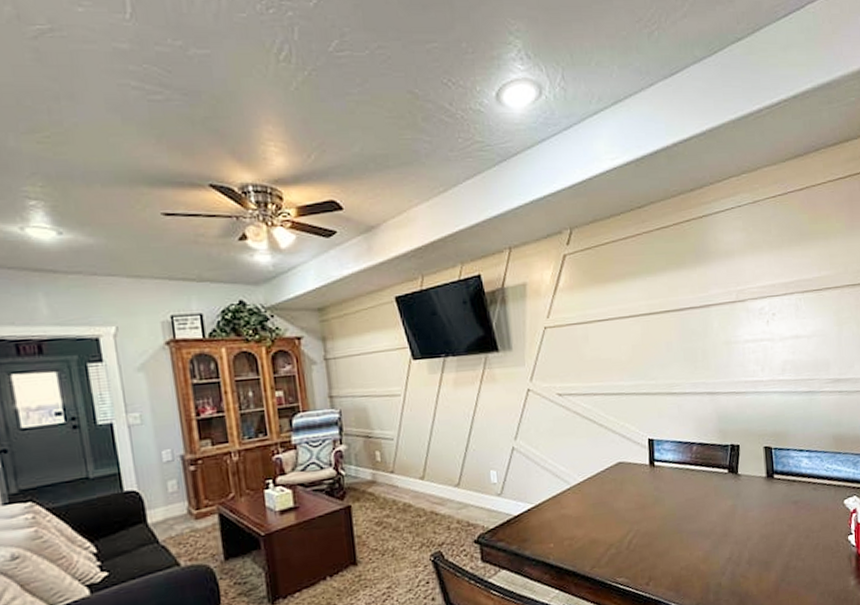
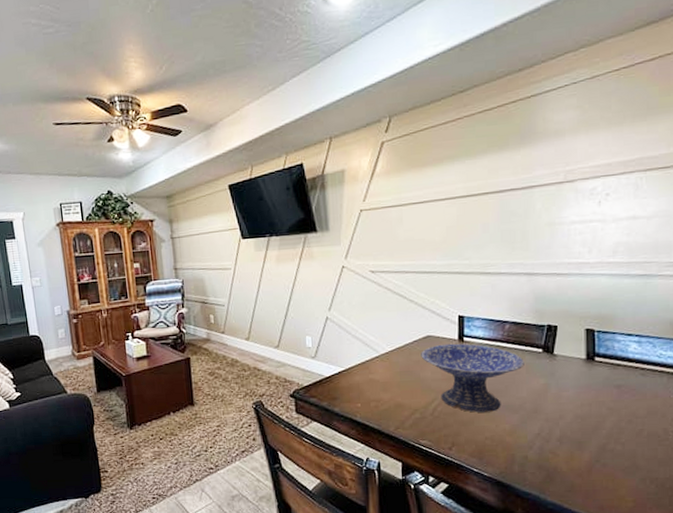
decorative bowl: none [613,468,713,542] -> present [421,343,524,413]

